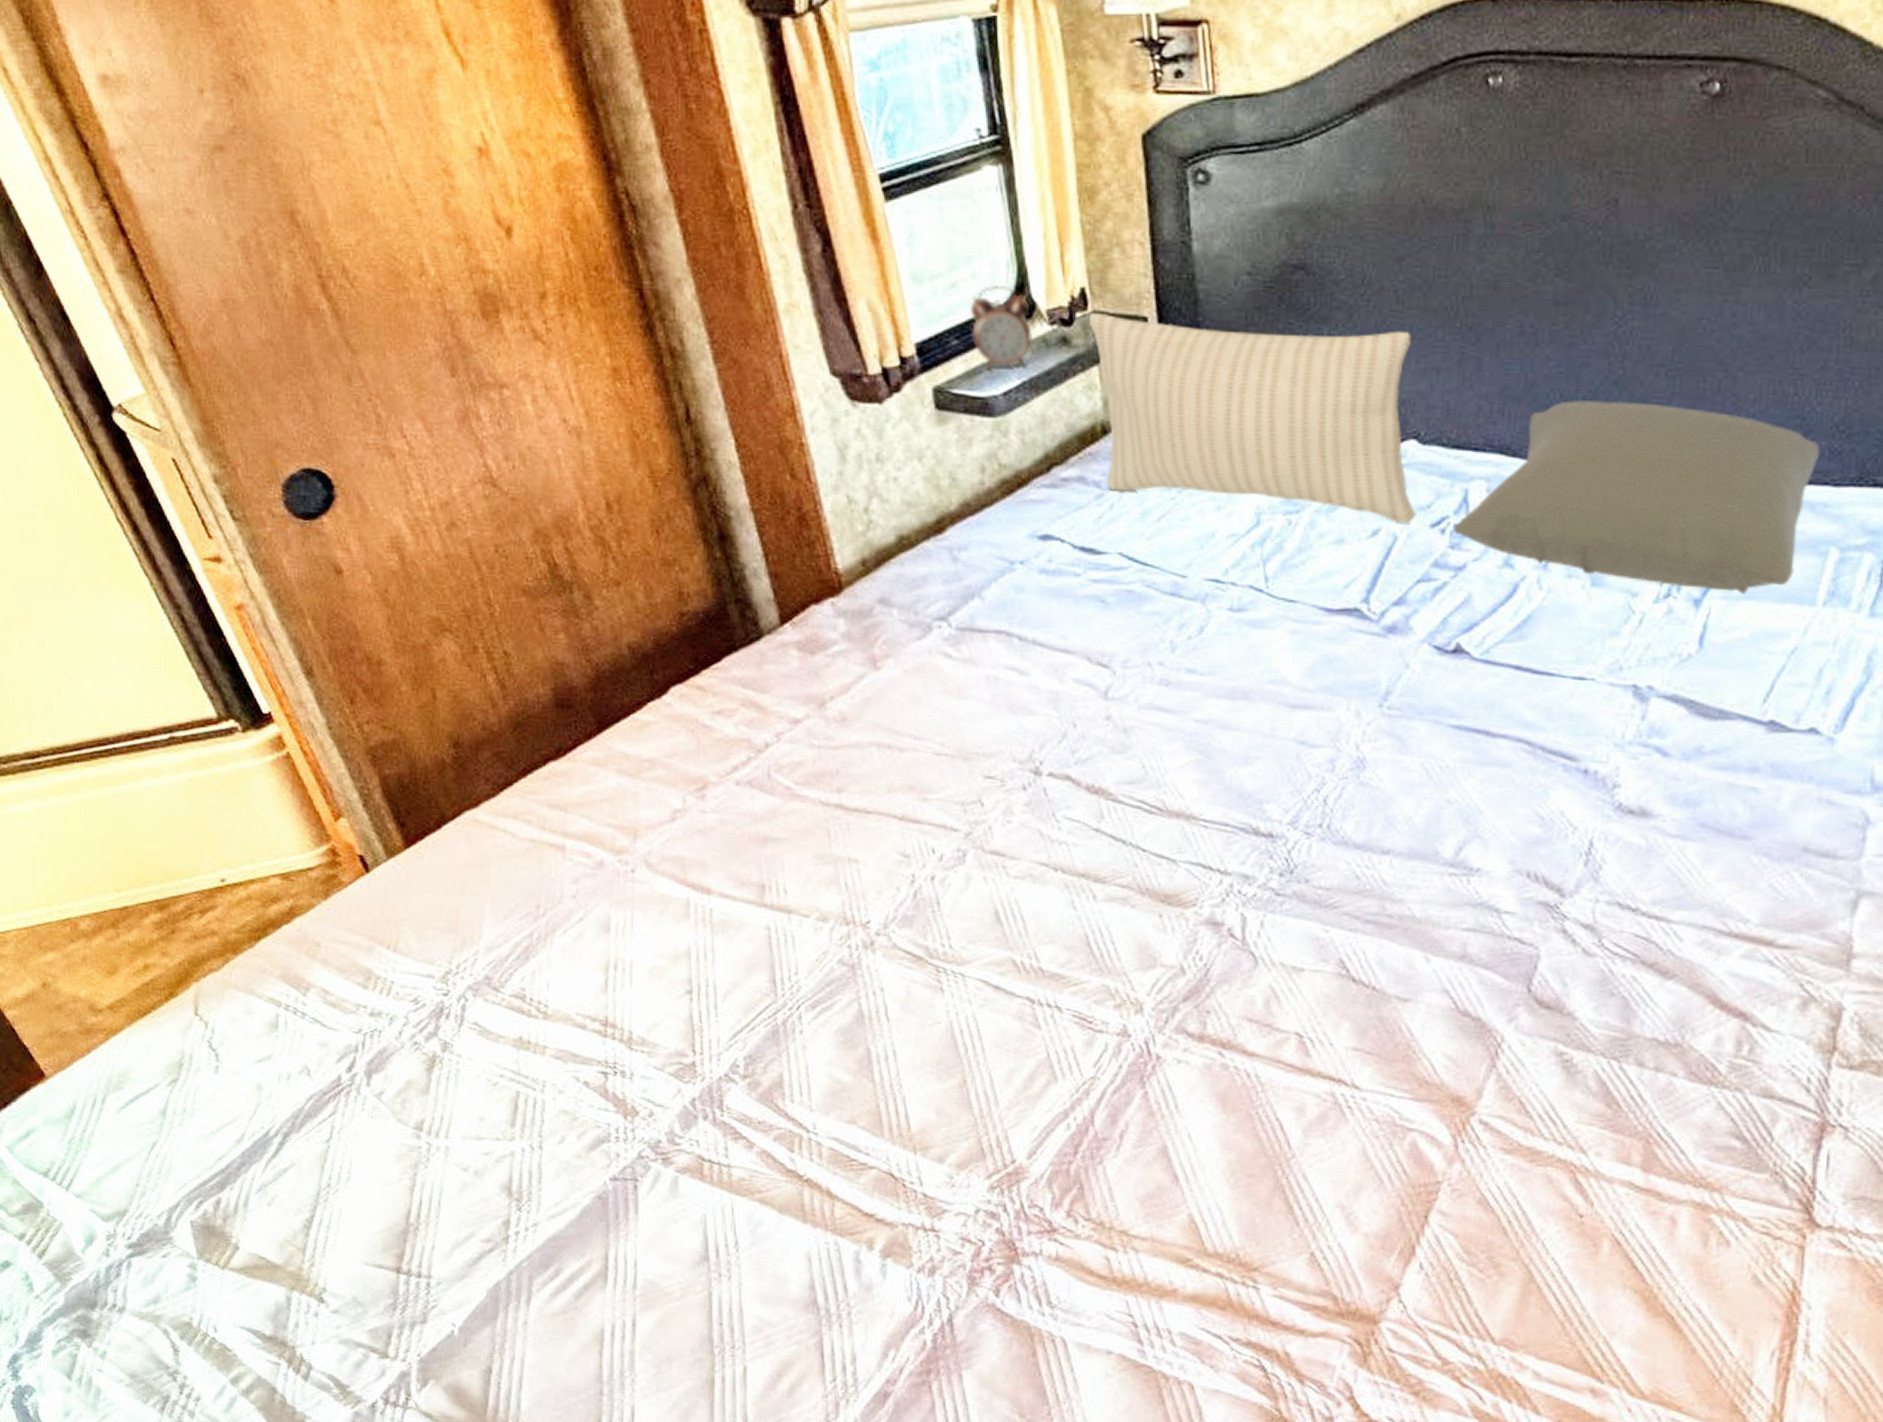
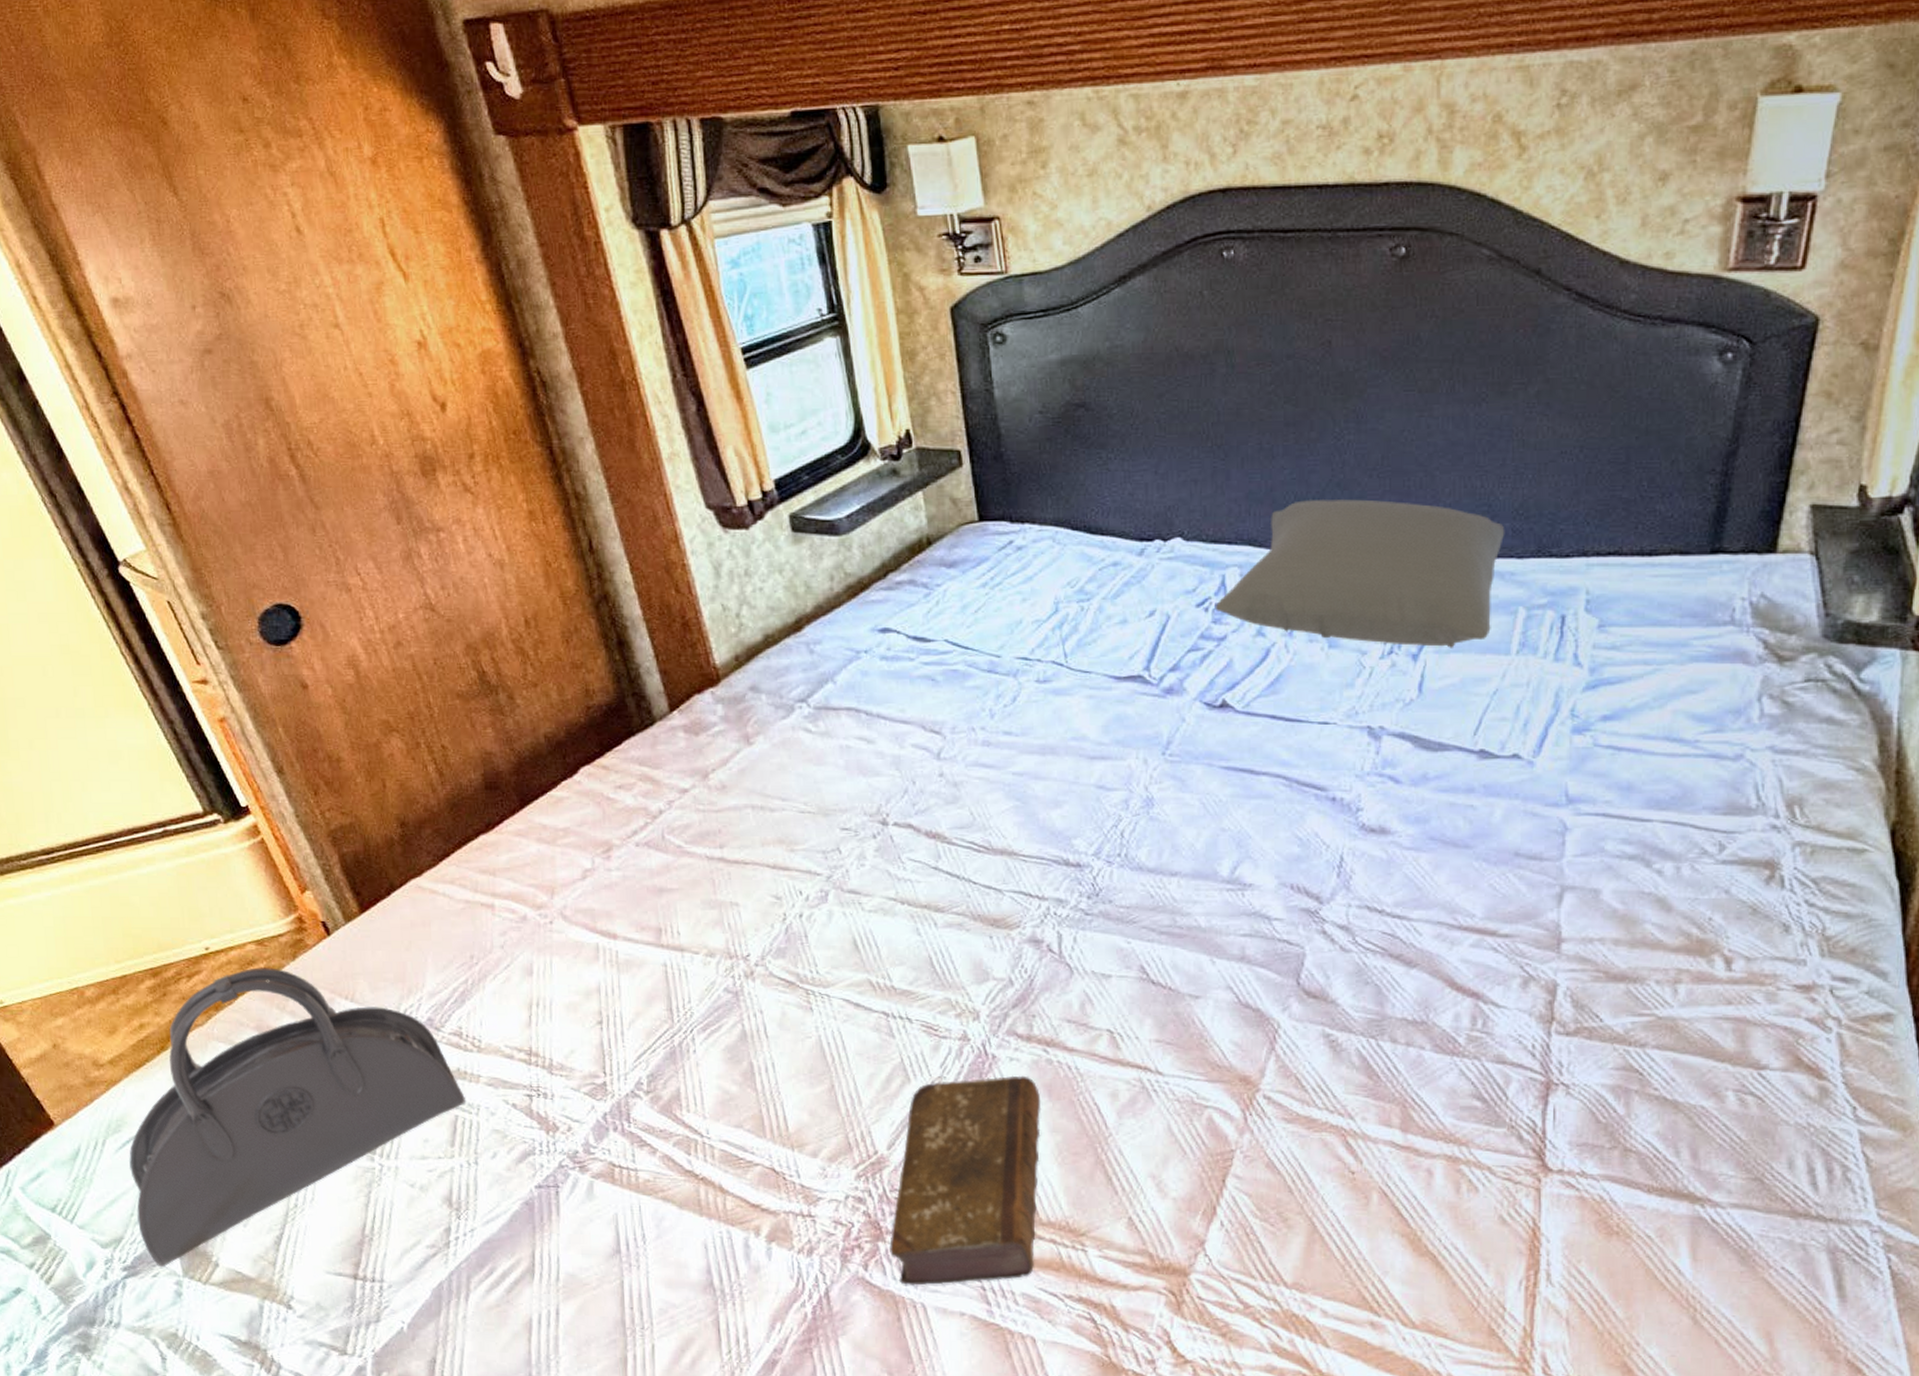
handbag: none [133,905,528,1247] -> present [129,967,465,1268]
alarm clock: present [968,286,1032,371] -> none [816,431,868,499]
book: none [1026,1080,1213,1318] -> present [890,1075,1041,1285]
pillow: present [1088,312,1416,523] -> none [913,448,1184,605]

